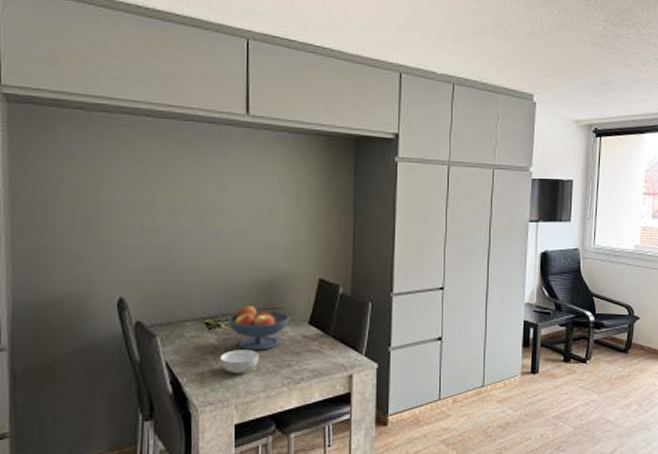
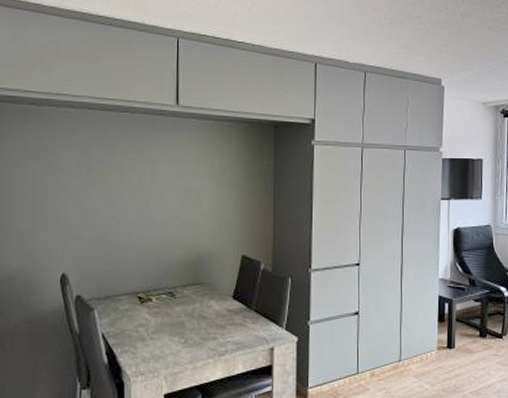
cereal bowl: present [220,349,259,374] -> none [151,322,187,345]
fruit bowl: present [228,305,290,351] -> none [158,280,215,324]

